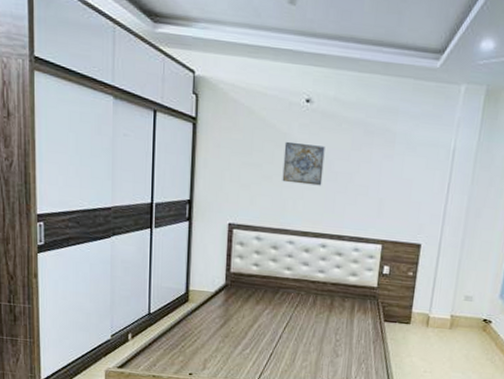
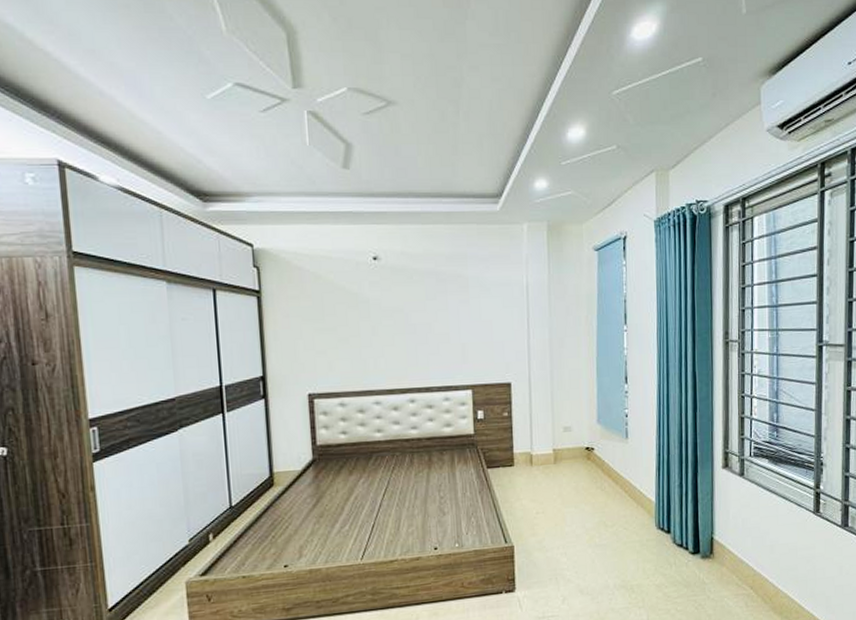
wall art: present [282,141,325,186] -> none [357,300,402,343]

